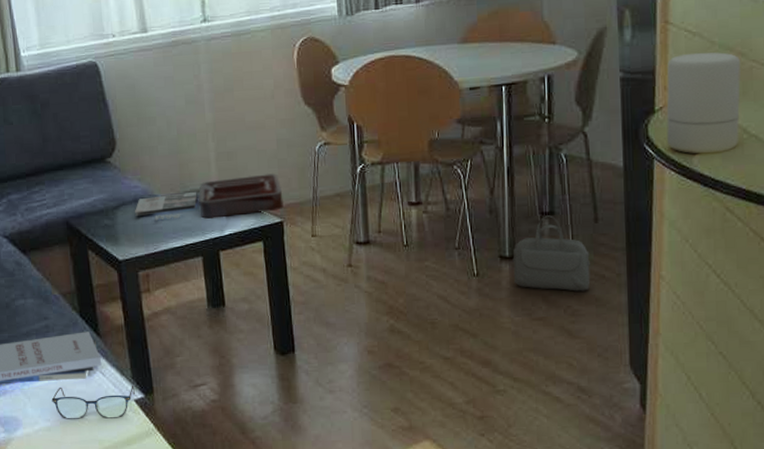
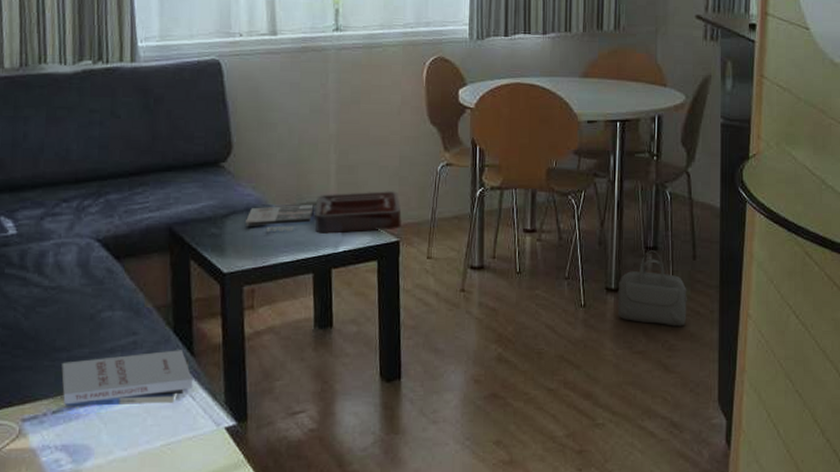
glasses: present [51,385,135,420] -> none [131,411,227,450]
candle: present [666,52,741,154] -> none [759,106,821,201]

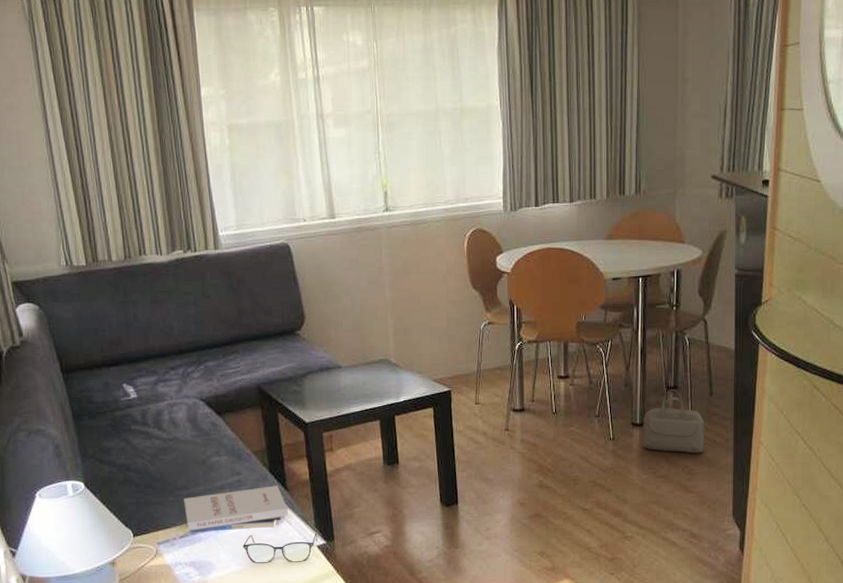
glasses: none [131,411,227,450] -> present [242,533,318,564]
magazine: present [245,205,314,233] -> none [320,363,377,388]
decorative tray: present [315,190,403,234] -> none [378,347,453,387]

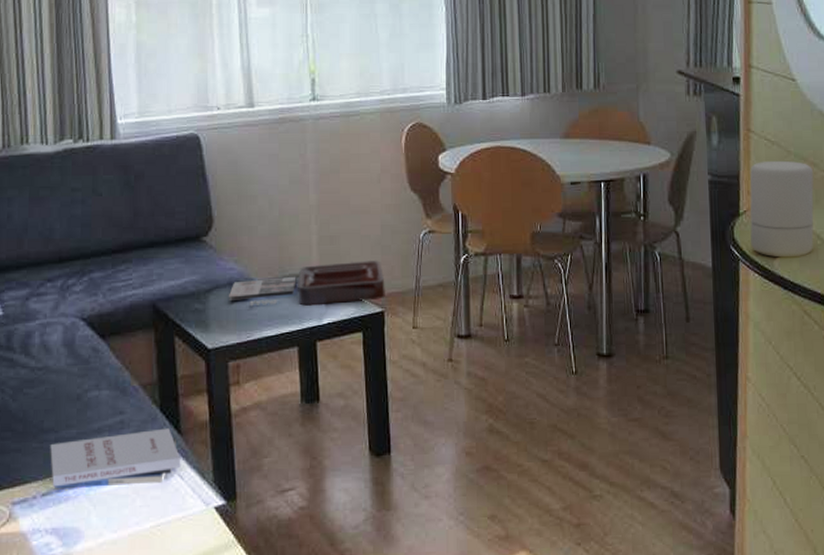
glasses: present [242,533,318,564] -> none [120,490,216,532]
magazine: none [320,363,377,388] -> present [228,277,296,307]
decorative tray: none [378,347,453,387] -> present [298,259,386,306]
handbag: present [642,389,705,454] -> none [609,313,683,392]
candle: none [770,255,830,340] -> present [750,160,814,258]

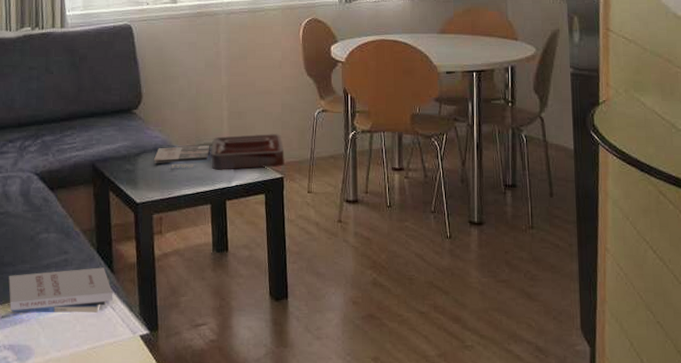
candle: present [750,160,814,258] -> none [608,56,669,143]

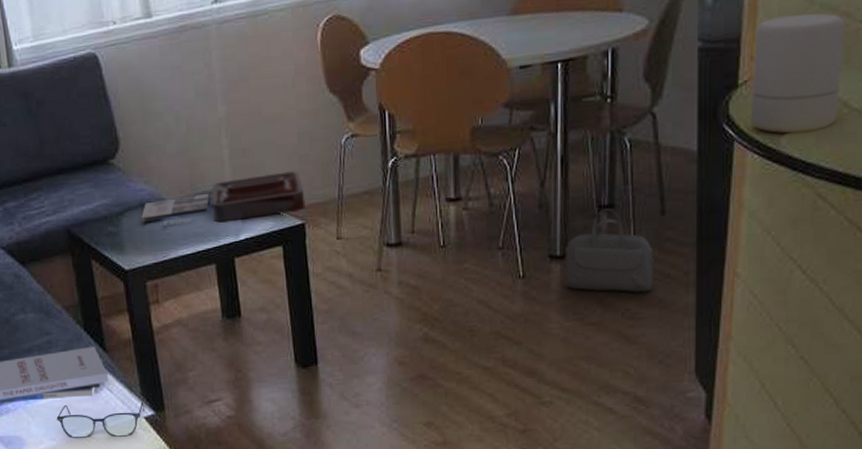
glasses: none [64,319,141,354] -> present [56,401,145,439]
handbag: none [480,188,547,258] -> present [564,208,654,293]
candle: none [608,56,669,143] -> present [751,13,844,133]

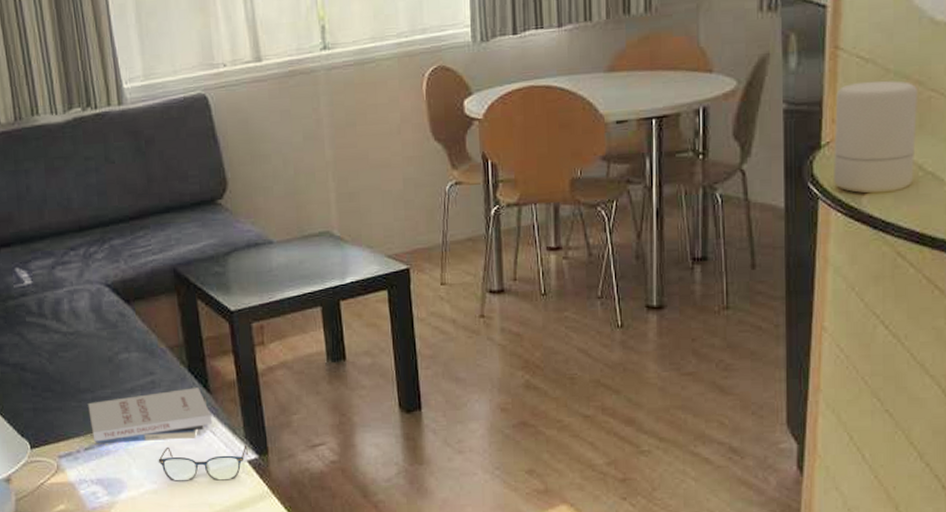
magazine: present [140,194,210,227] -> none [247,237,316,268]
decorative tray: present [211,170,307,223] -> none [317,215,411,266]
handbag: present [564,208,654,293] -> none [660,261,746,344]

